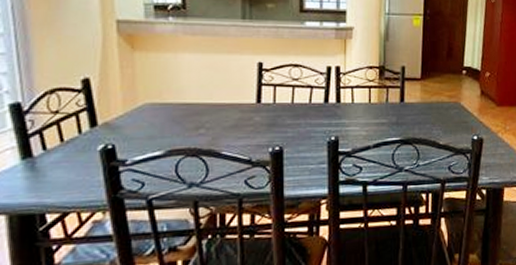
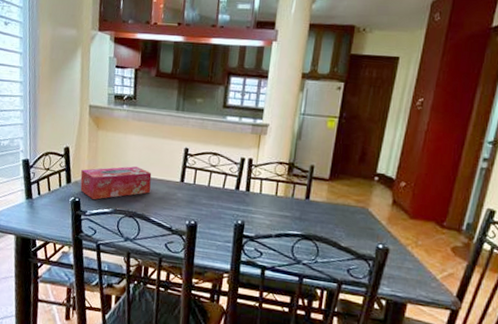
tissue box: none [112,91,219,142] -> present [80,166,152,200]

